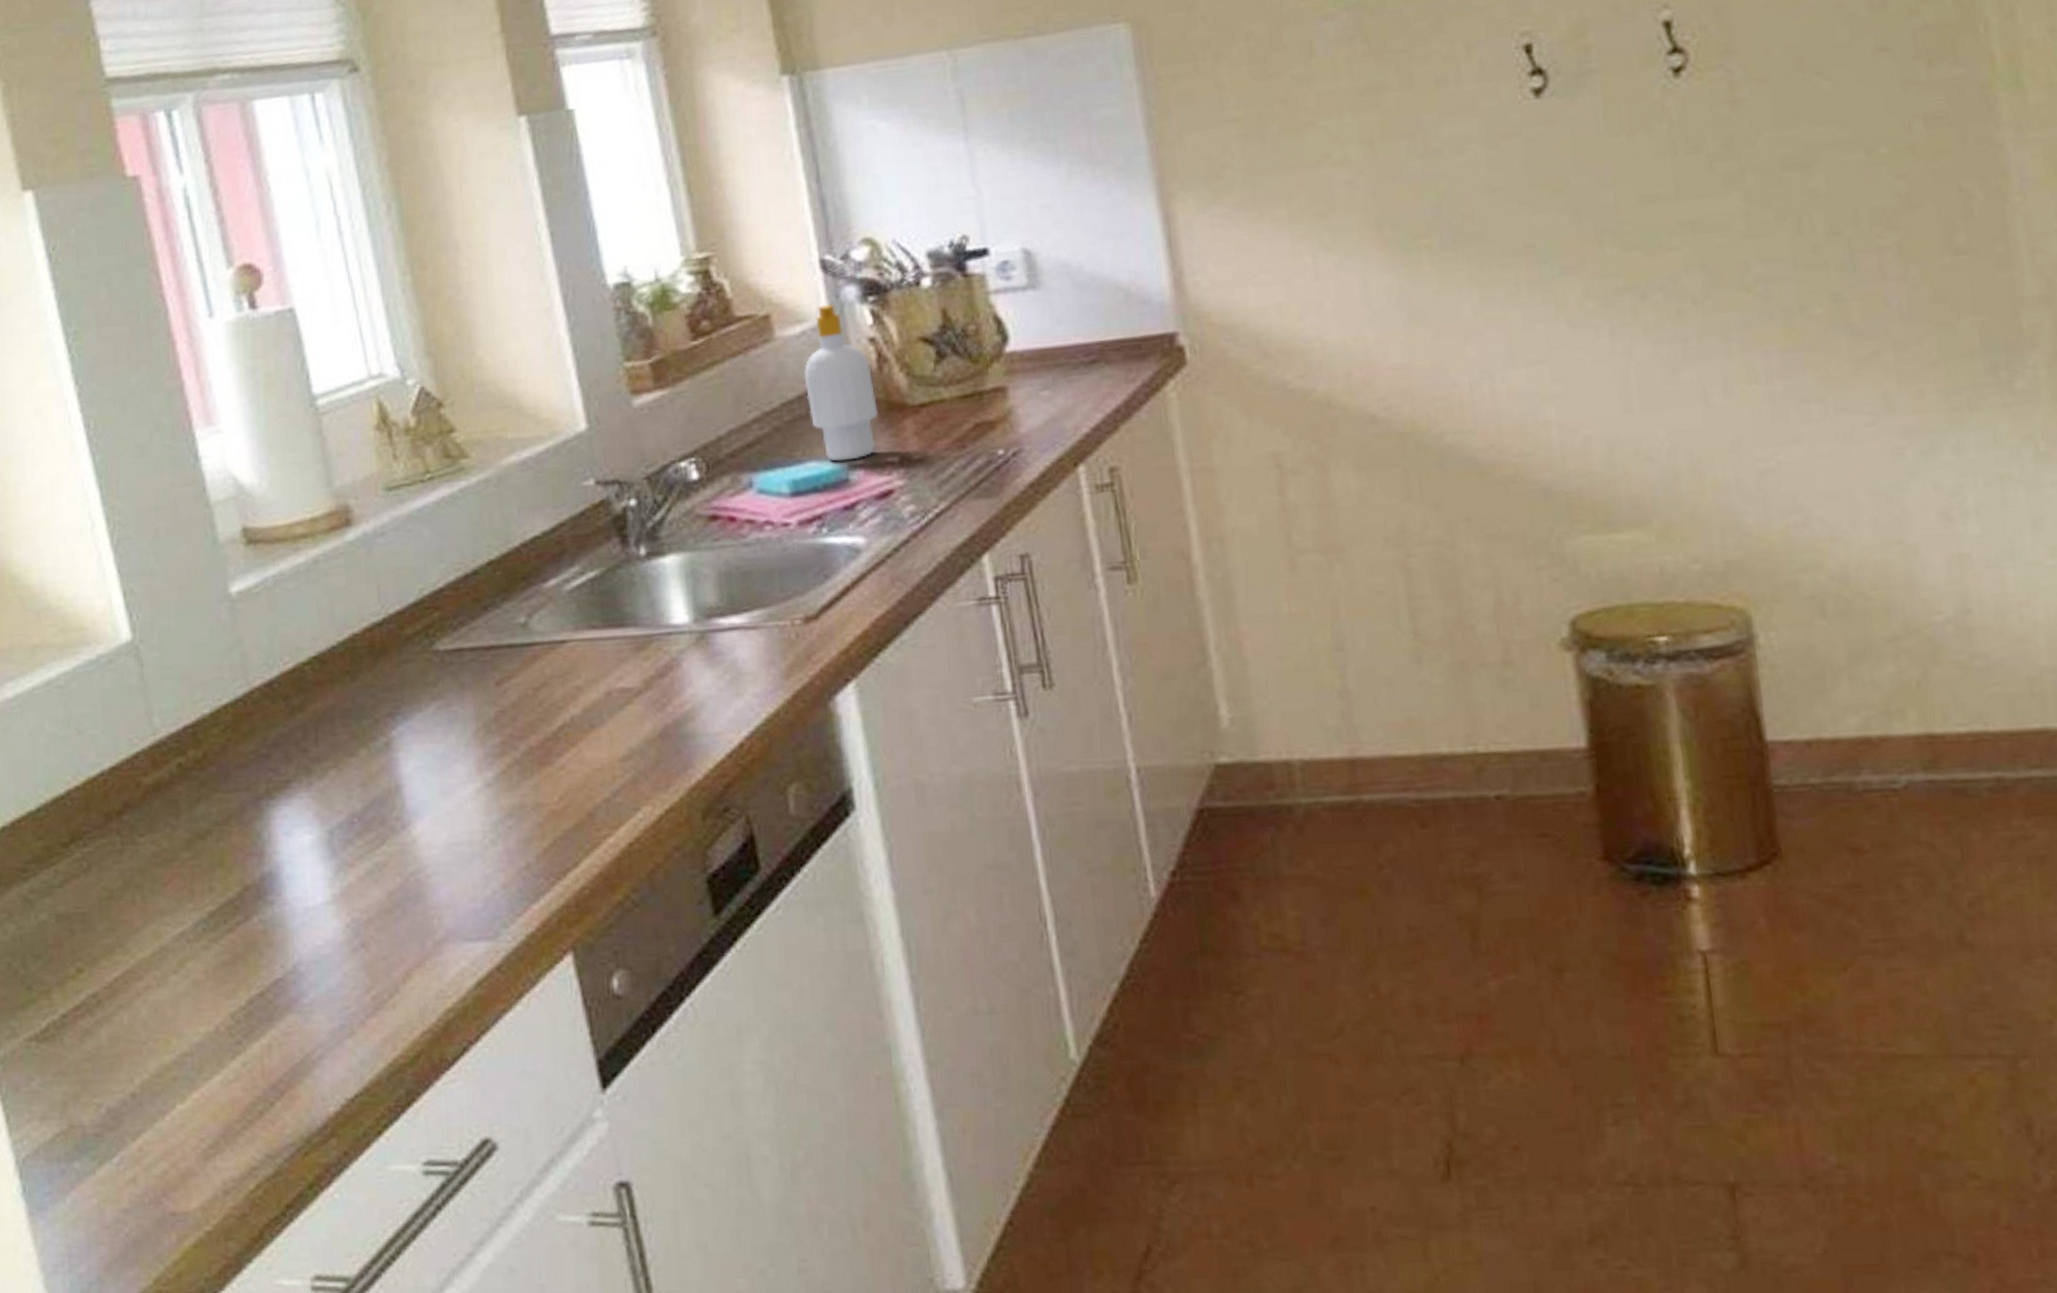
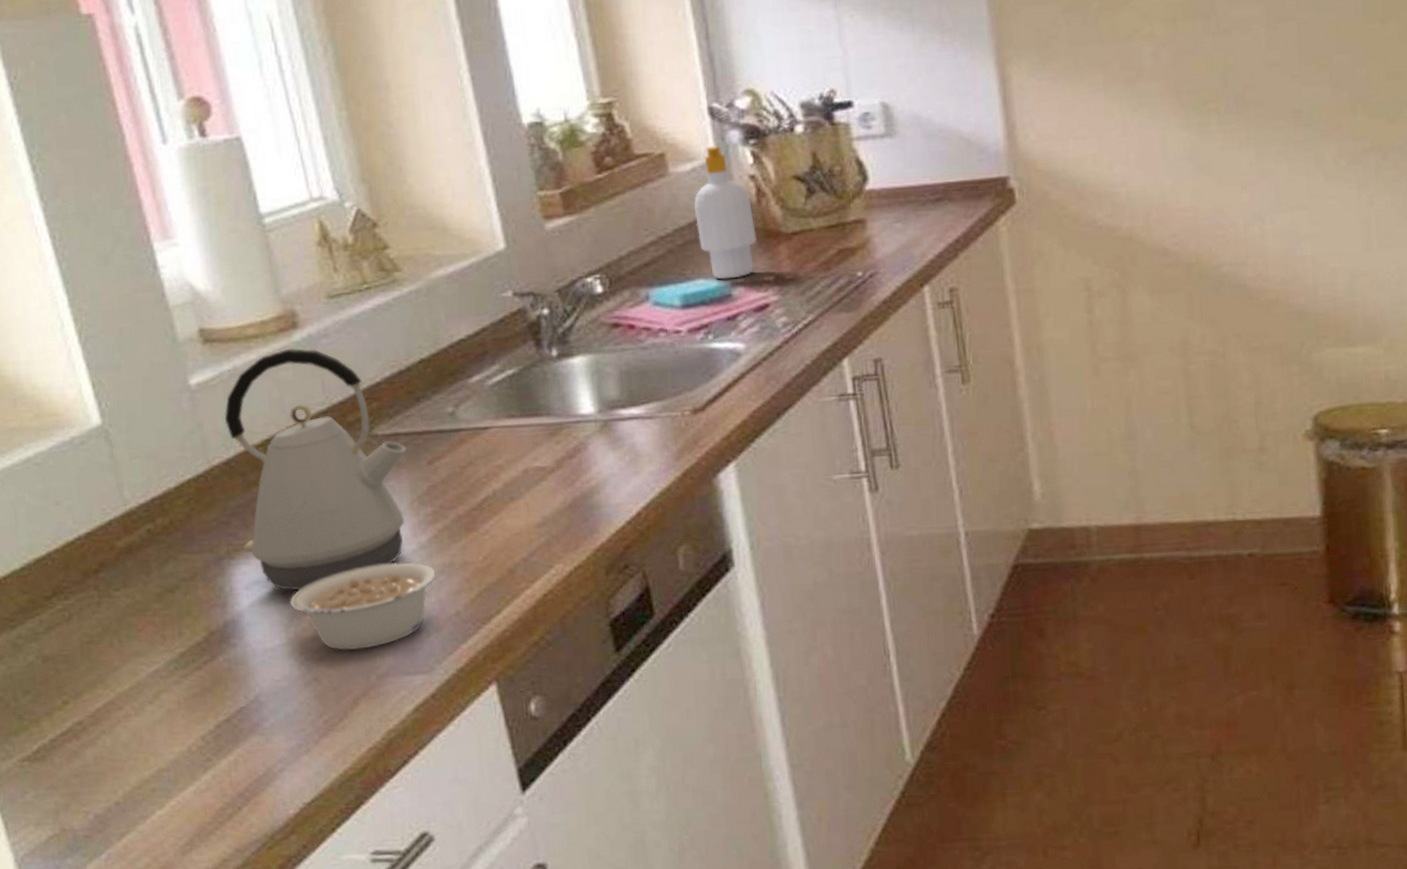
kettle: none [267,549,472,837] -> present [224,348,407,591]
legume: none [335,803,504,910] -> present [289,562,436,650]

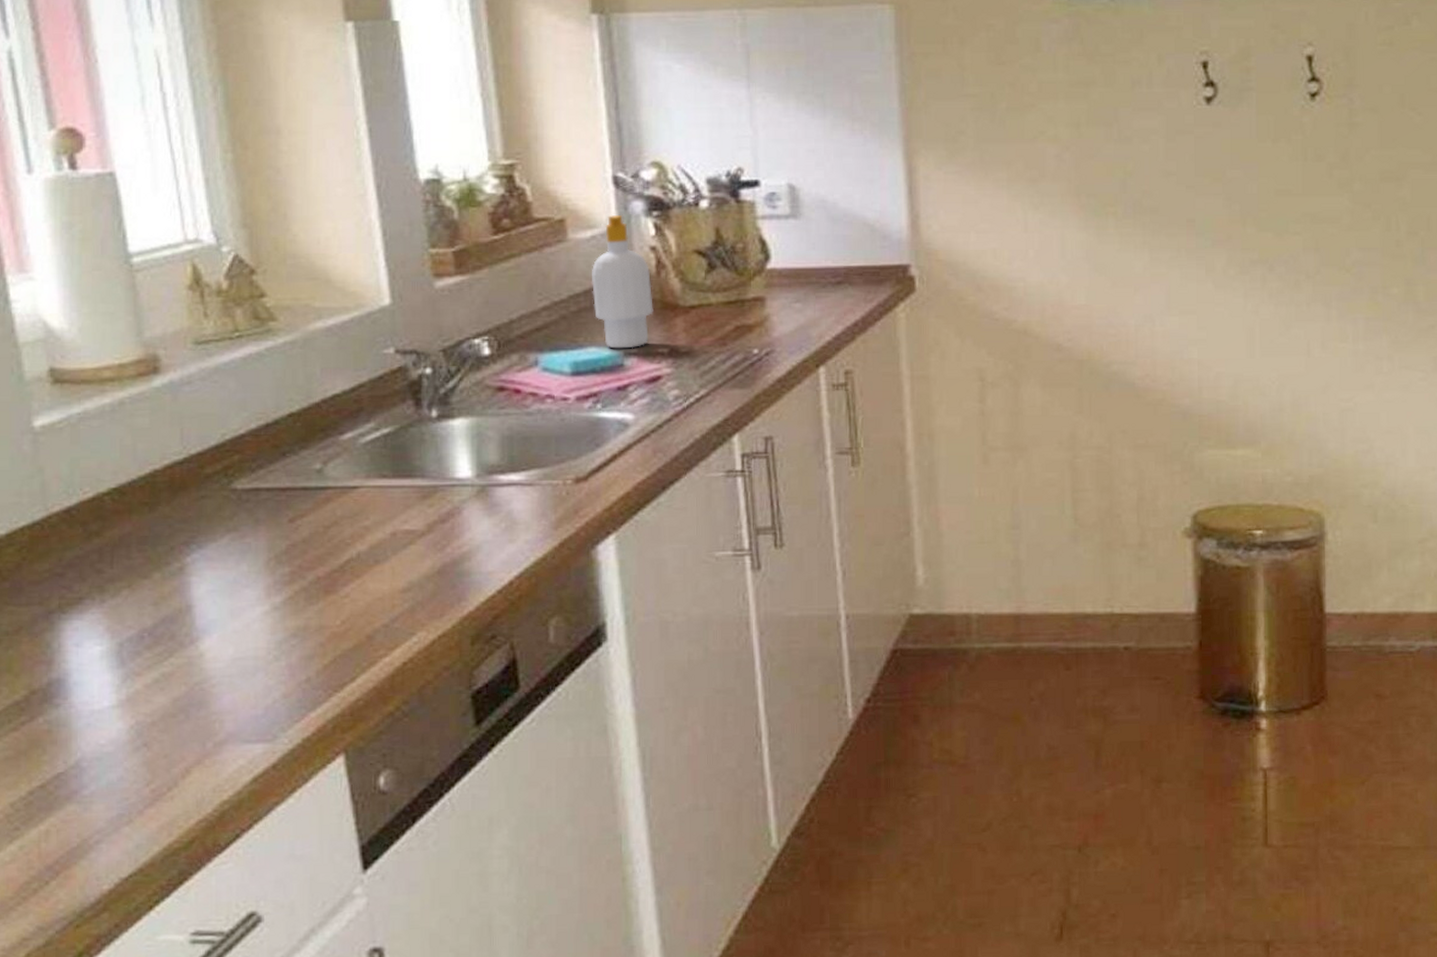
kettle: present [224,348,407,591] -> none [69,393,267,650]
legume: present [289,562,436,650] -> none [123,624,288,715]

